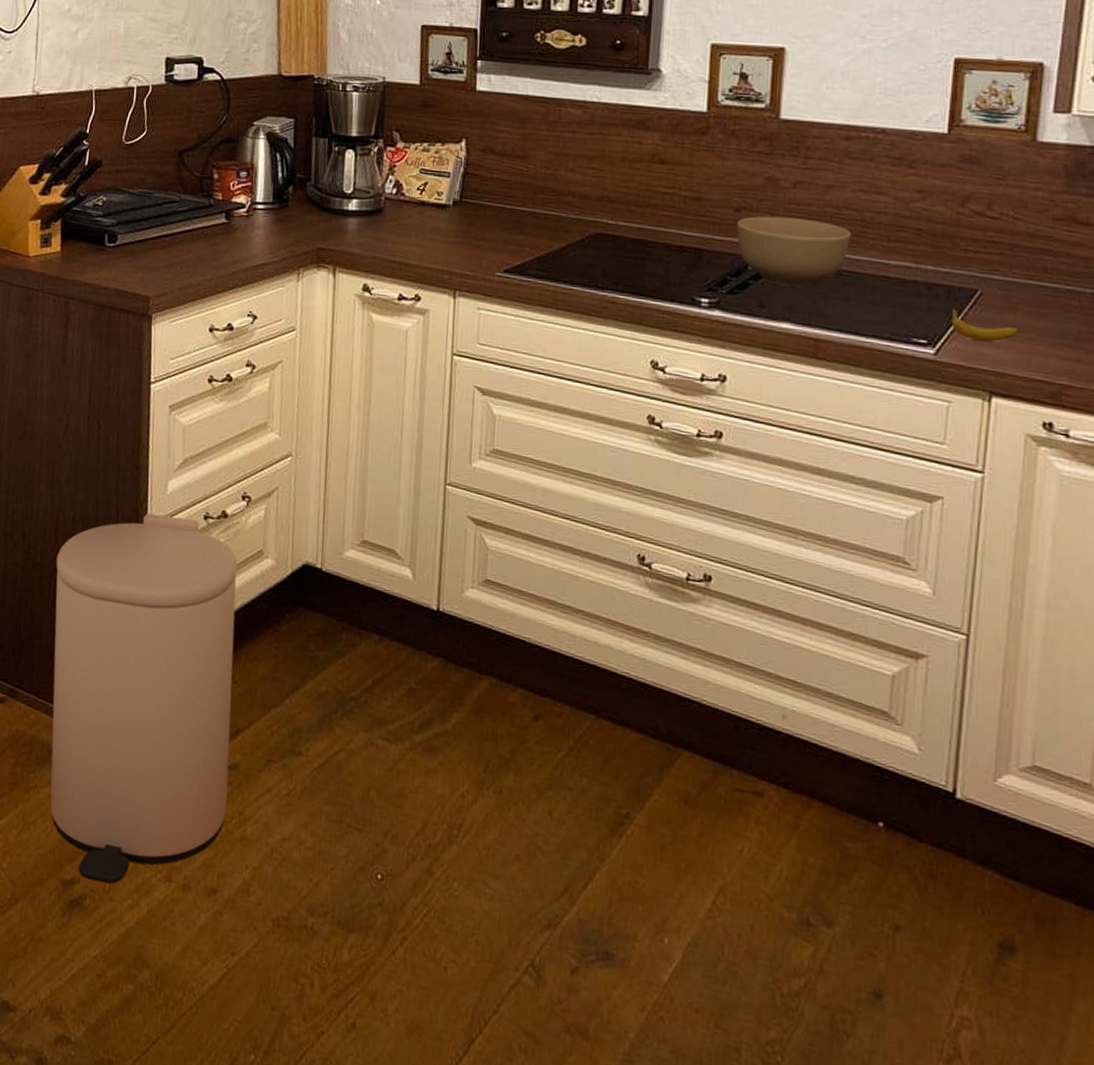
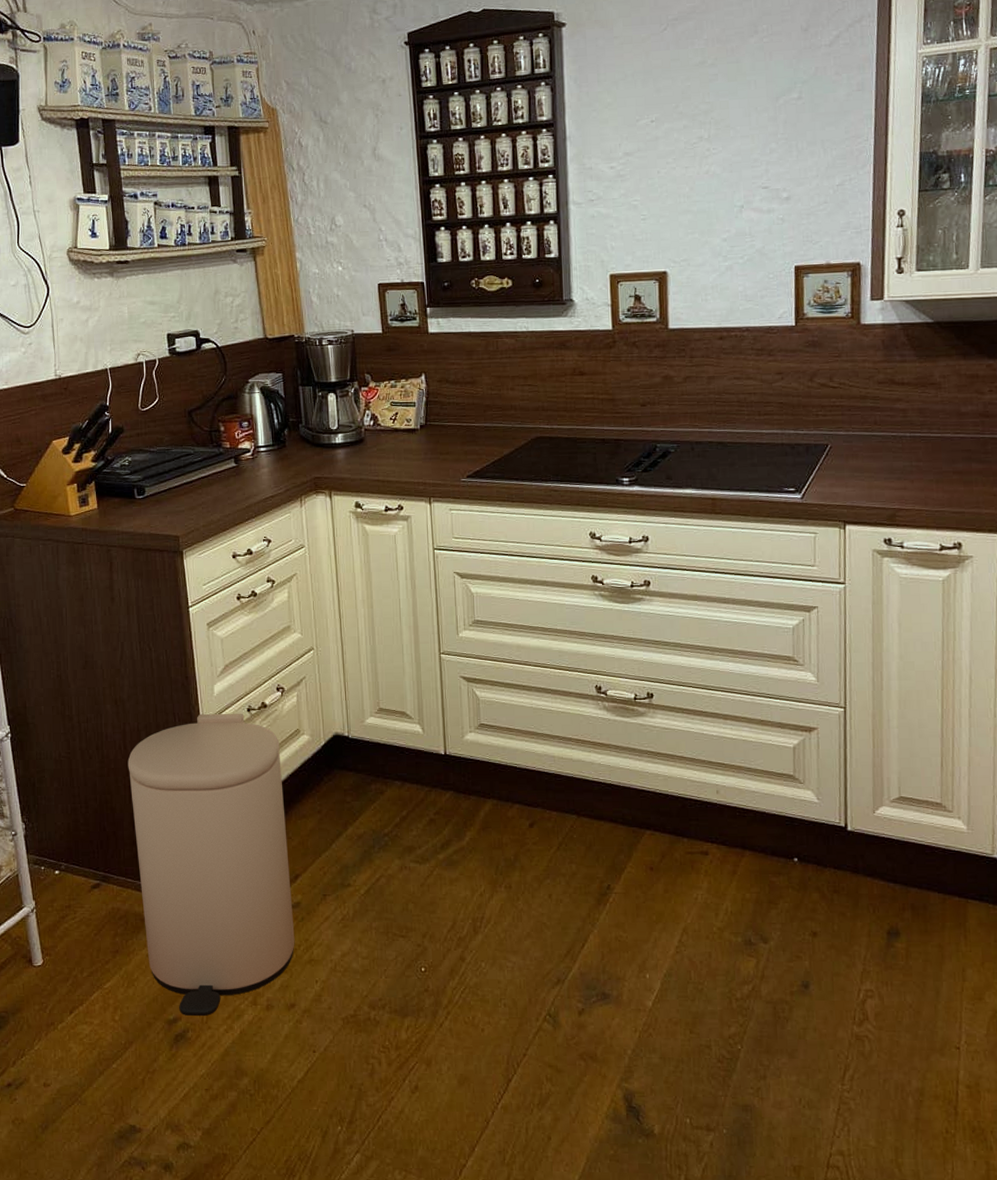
bowl: present [737,216,852,288] -> none [644,405,732,460]
fruit: present [950,307,1020,342] -> none [810,460,862,484]

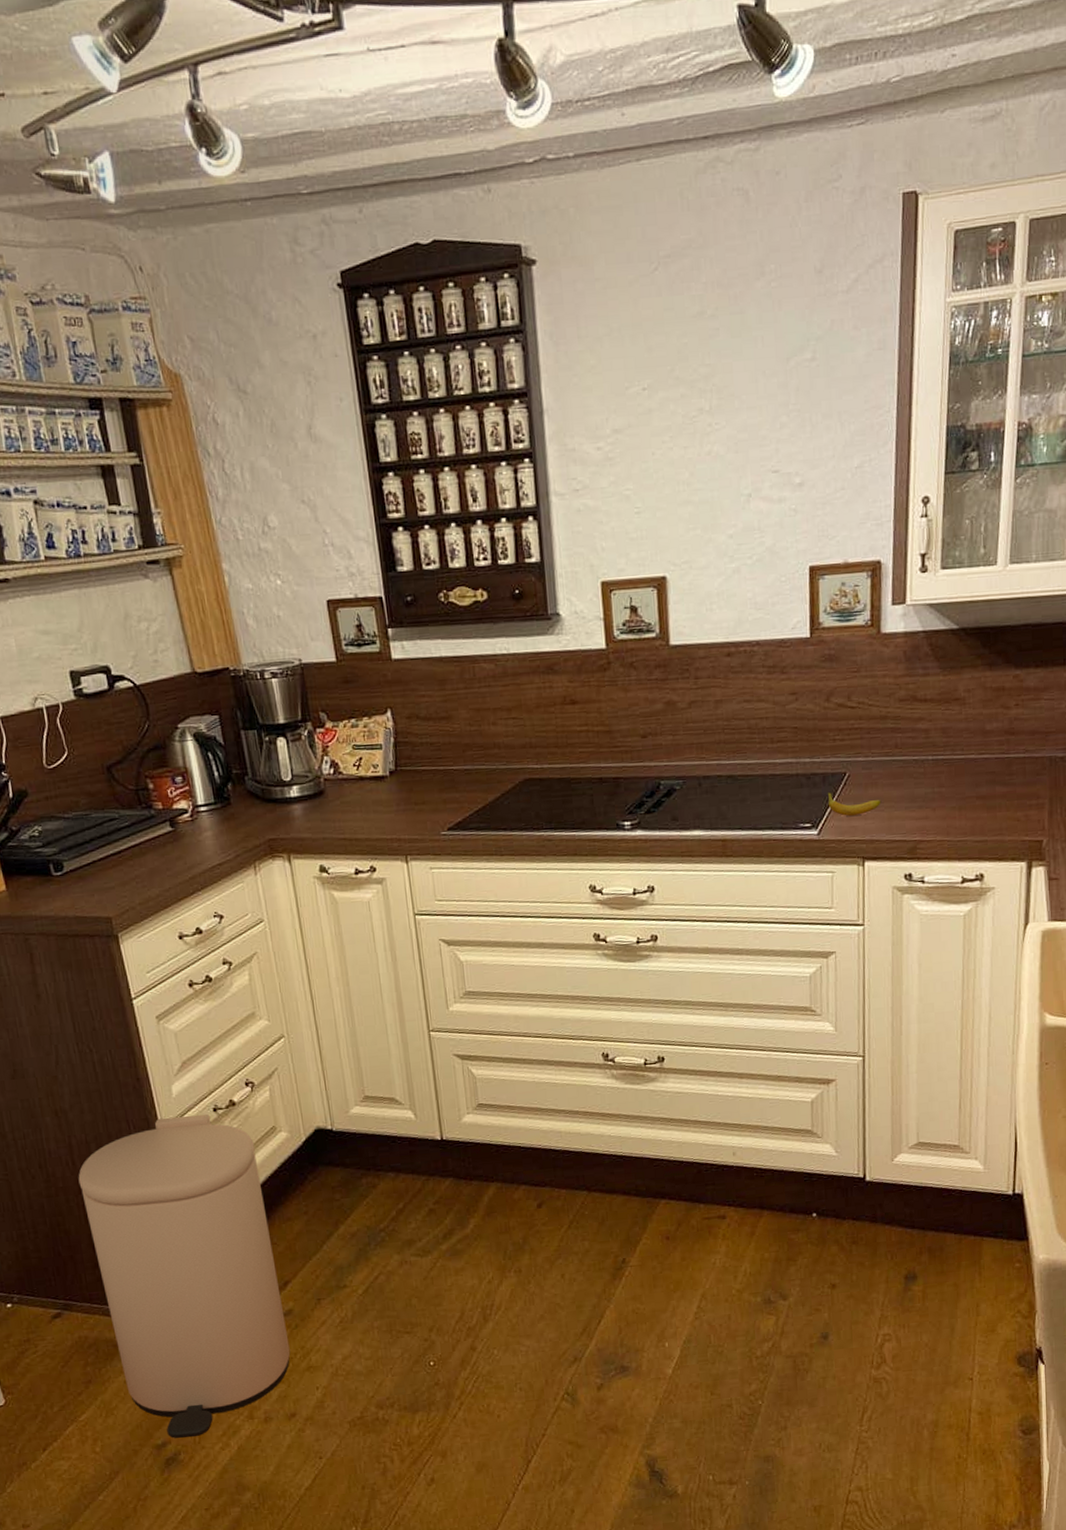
fruit: none [810,460,862,484] -> present [827,791,882,817]

